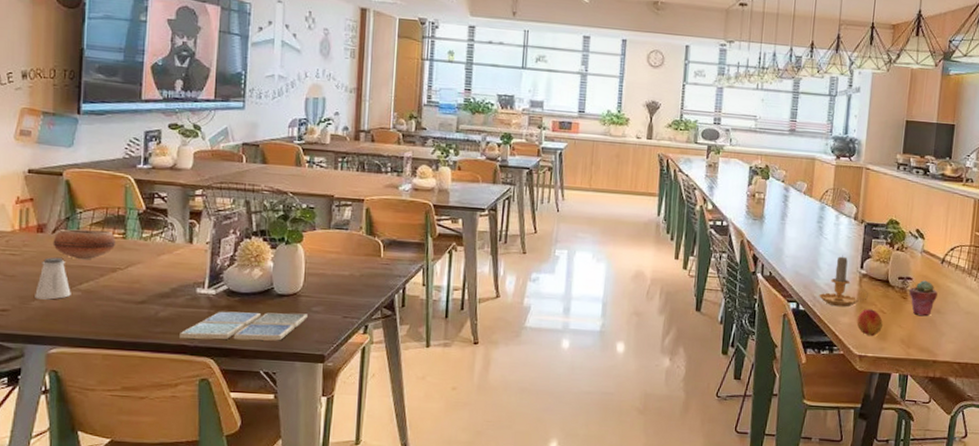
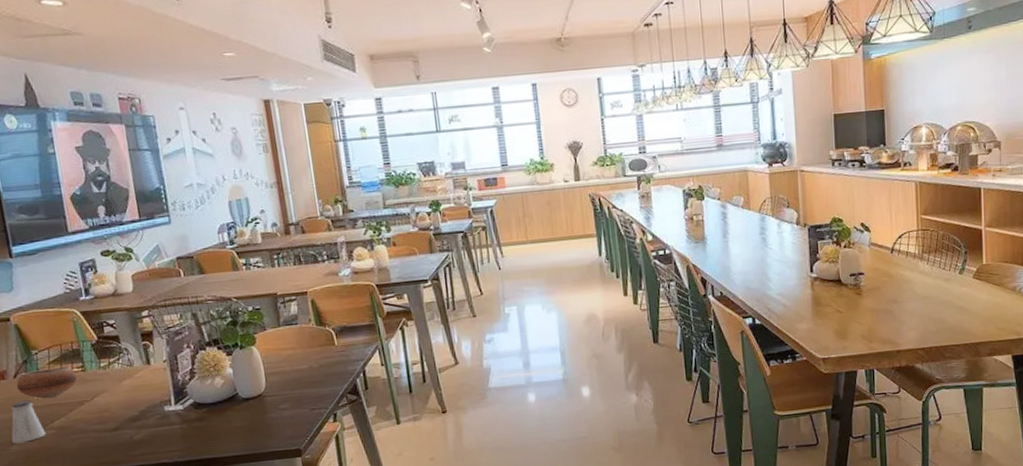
drink coaster: present [179,311,308,341] -> none [157,412,277,456]
candle: present [819,255,869,307] -> none [773,262,823,315]
peach: present [856,309,883,337] -> none [815,311,841,338]
potted succulent: present [909,280,938,317] -> none [863,272,892,309]

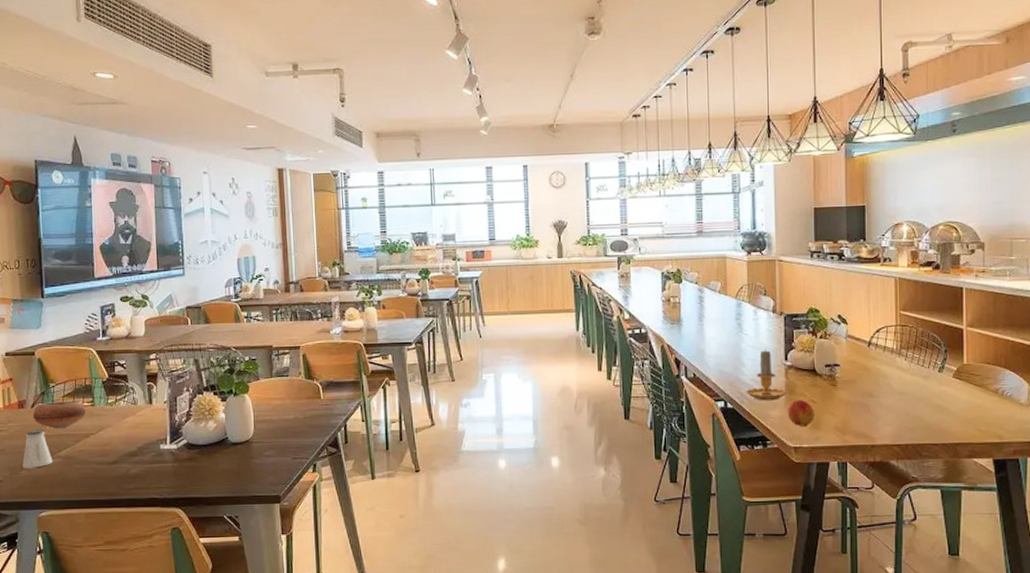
candle: none [773,262,823,315] -> present [746,349,797,401]
peach: none [815,311,841,338] -> present [787,400,814,427]

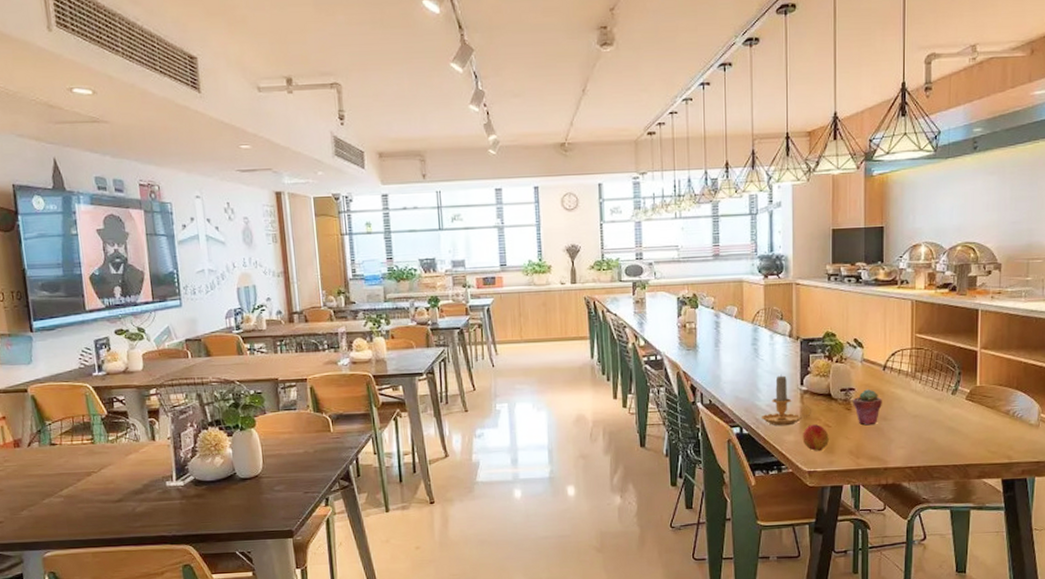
saltshaker: present [22,430,53,468] -> none [22,469,55,509]
bowl: present [32,400,87,429] -> none [29,438,87,468]
potted succulent: none [838,365,868,402] -> present [853,389,882,426]

